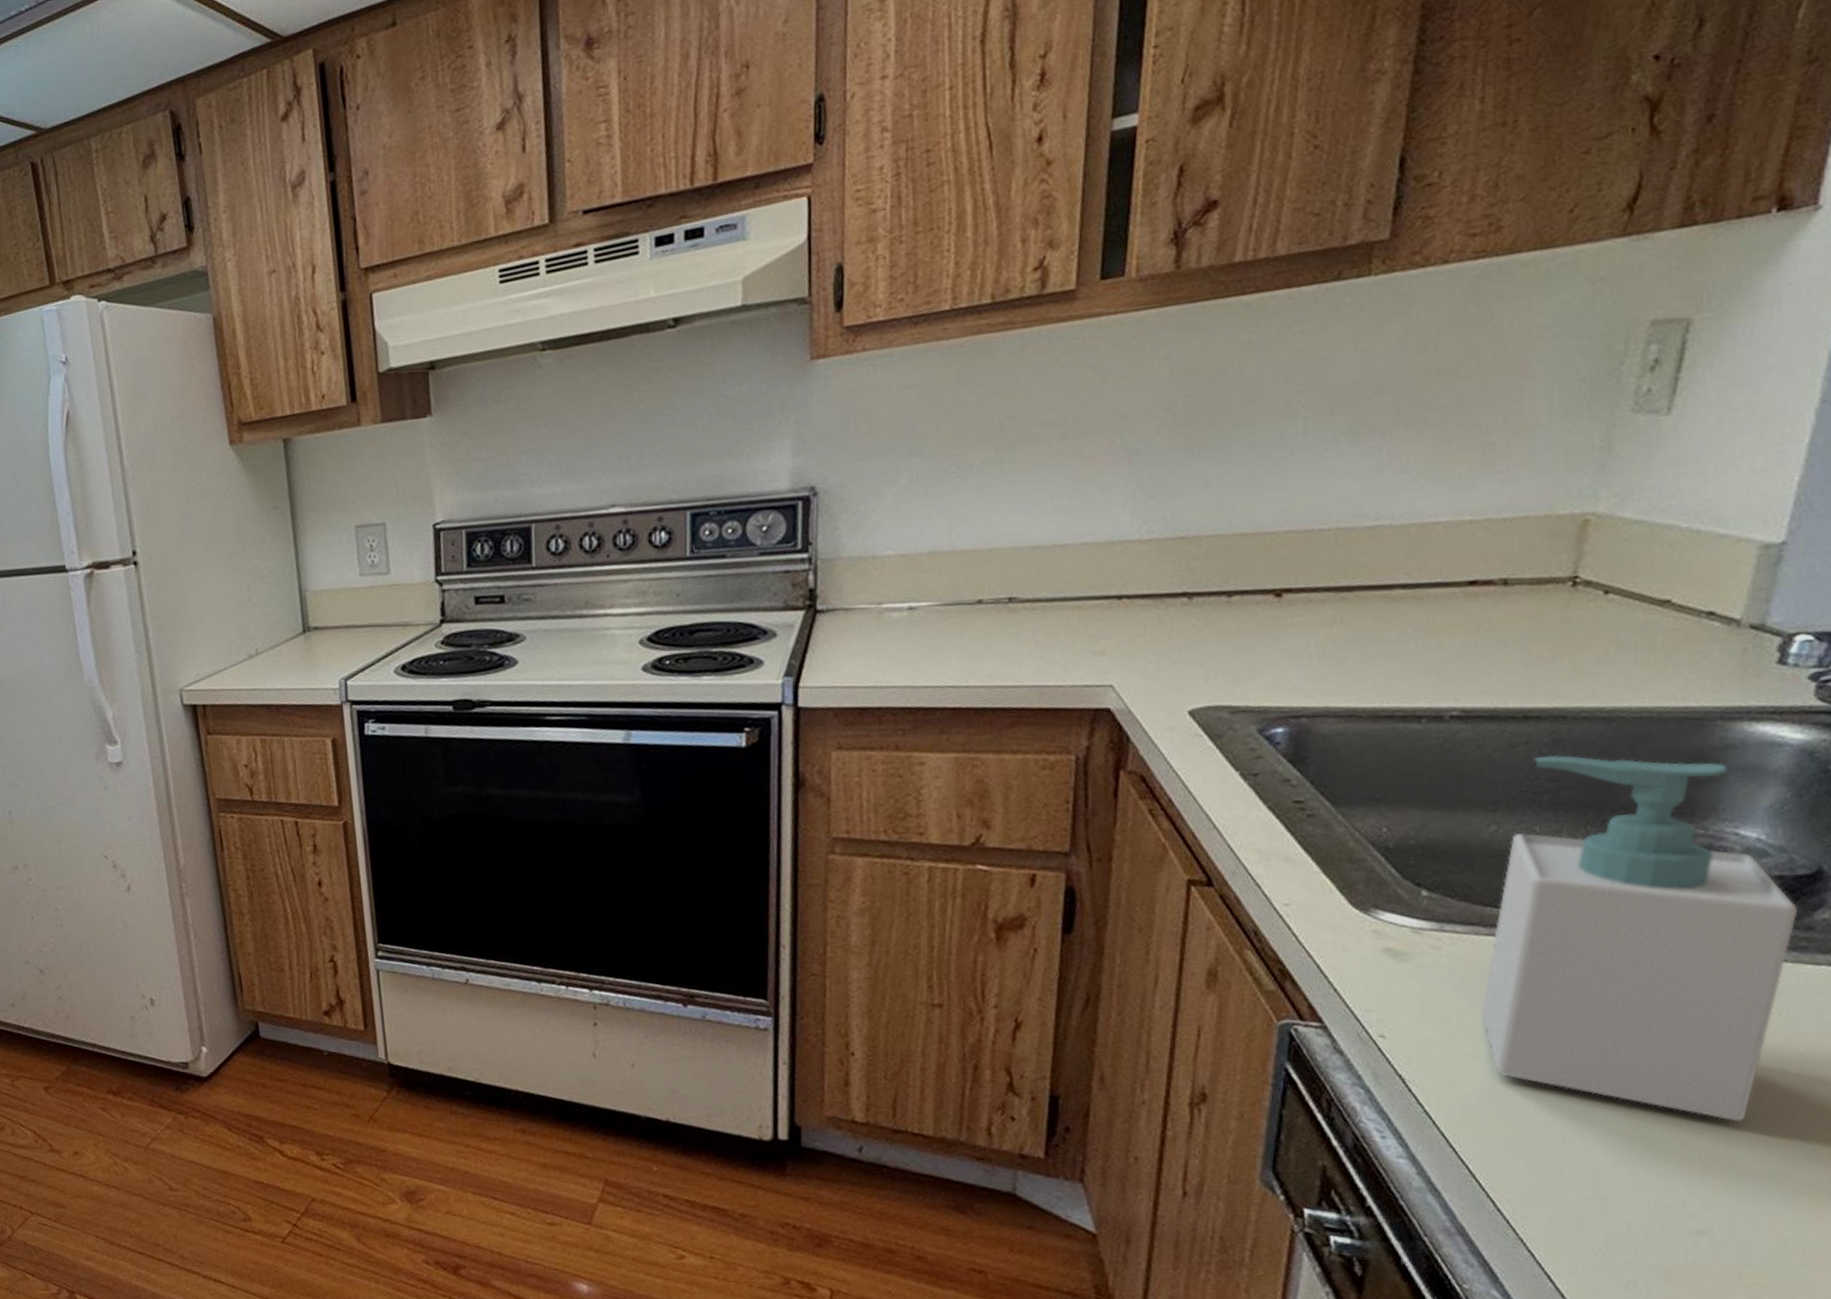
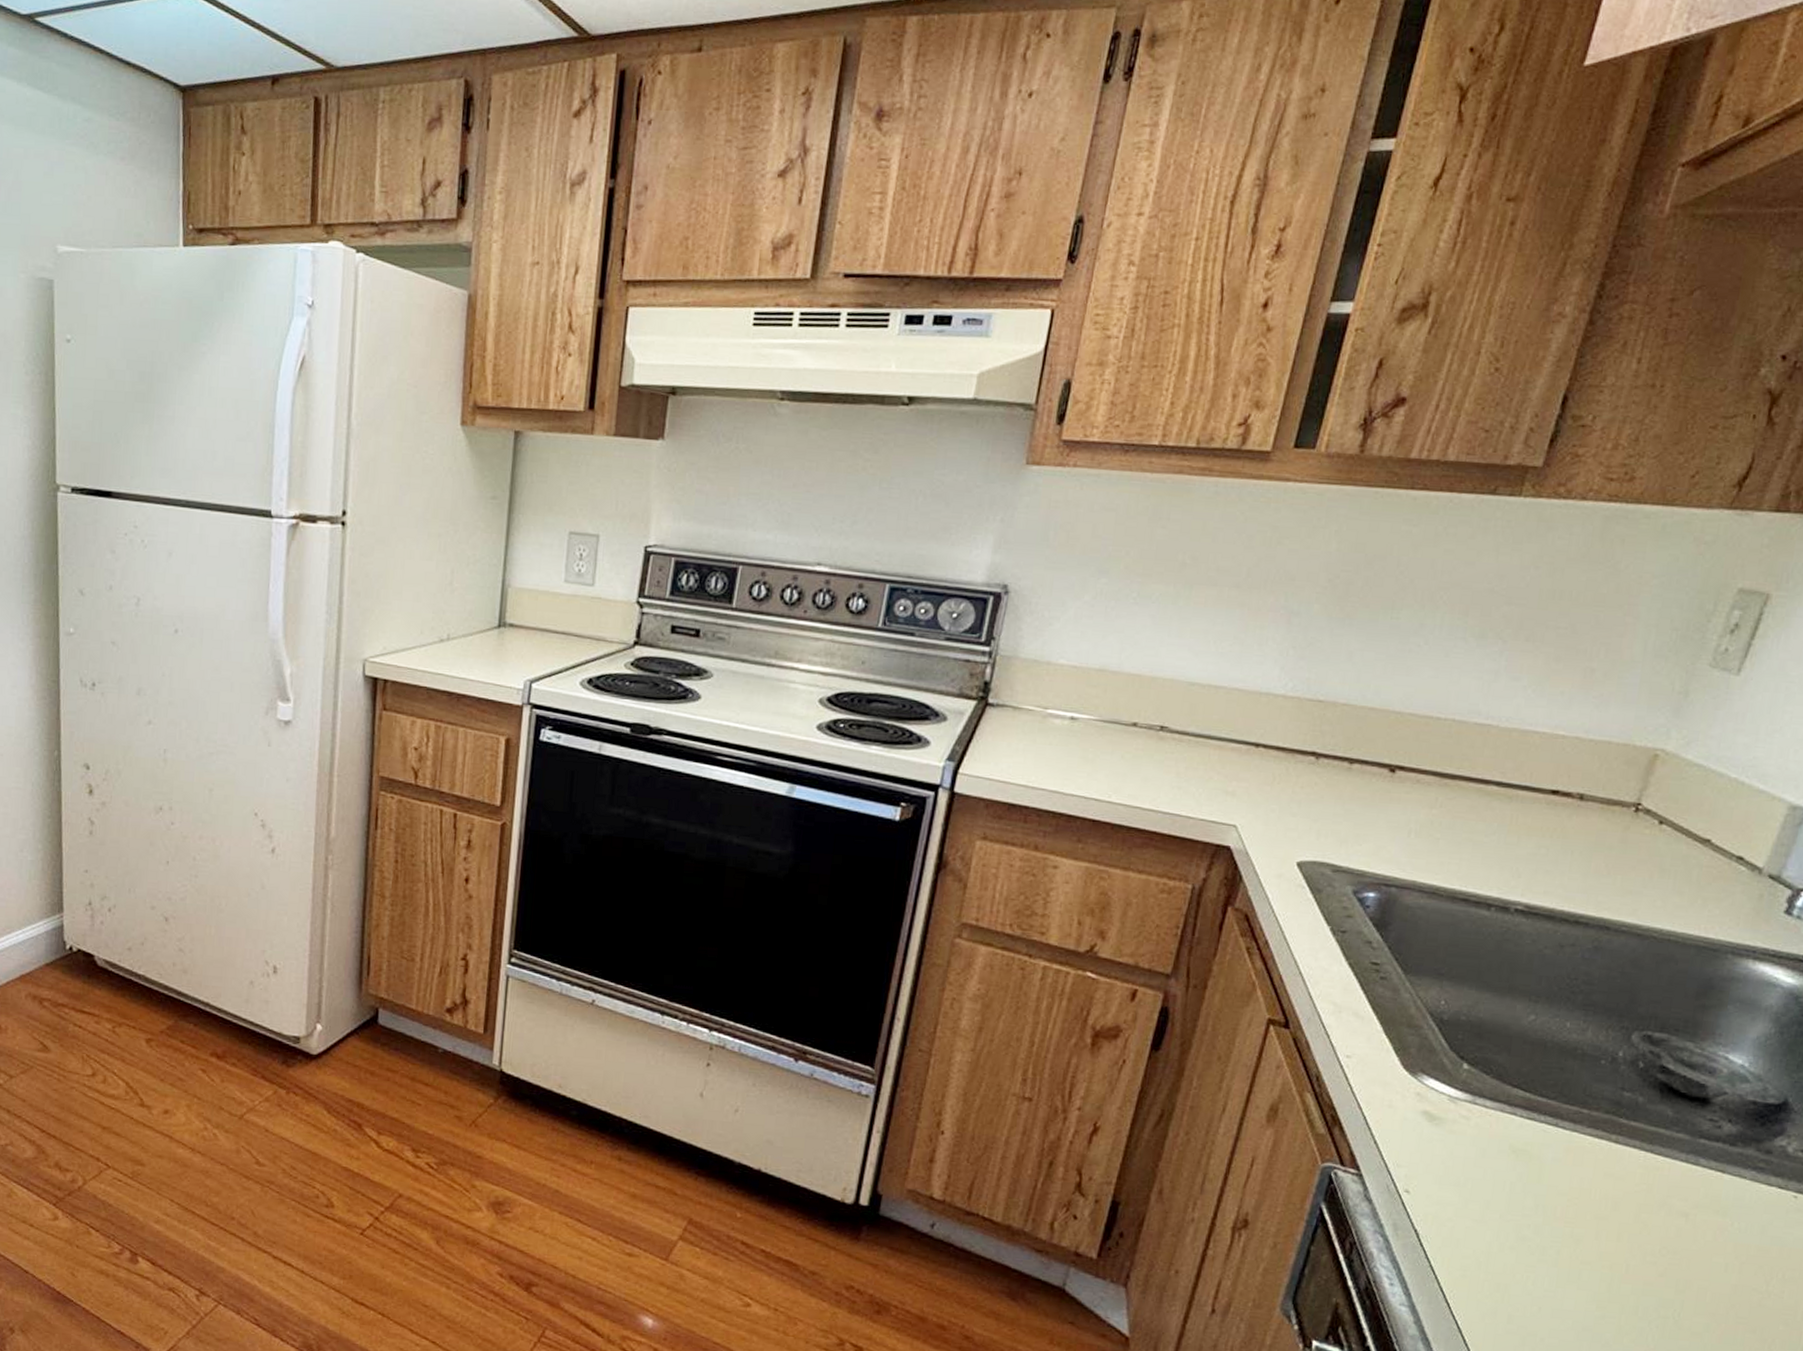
soap bottle: present [1481,754,1798,1122] -> none [1492,960,1763,1315]

